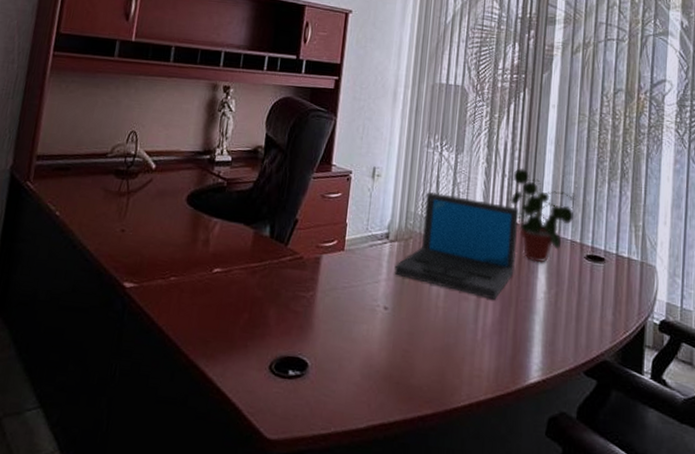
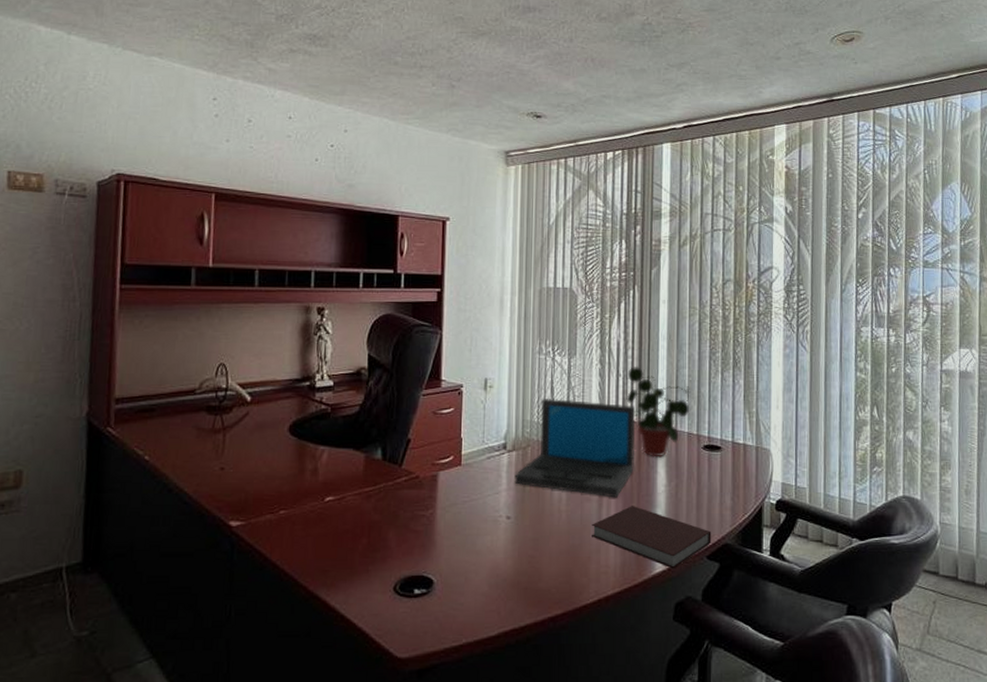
notebook: none [467,309,590,381] -> present [592,506,712,569]

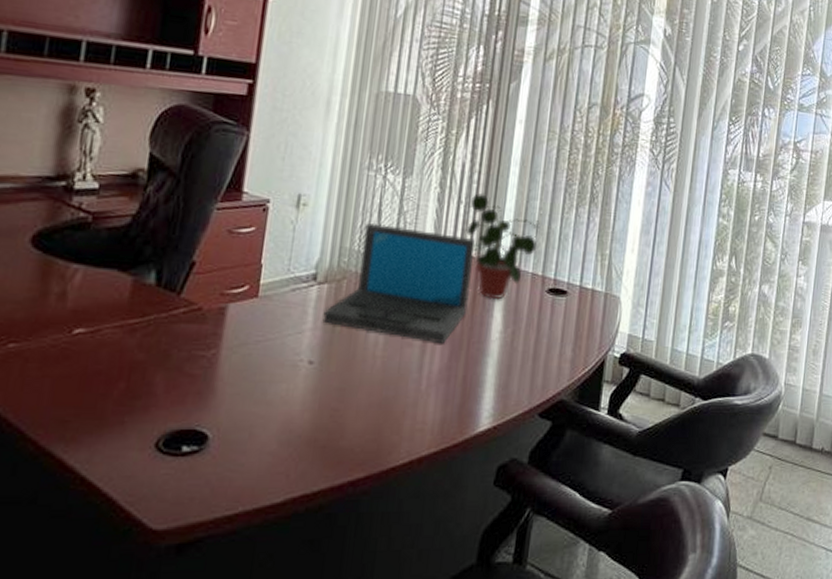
notebook: present [592,506,712,569] -> none [409,354,547,427]

